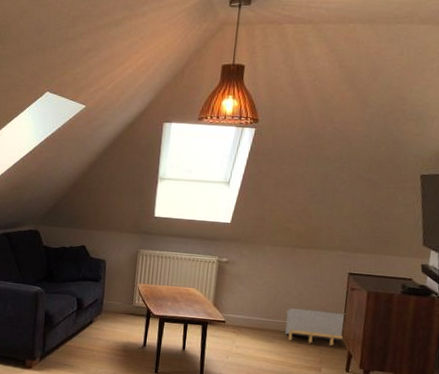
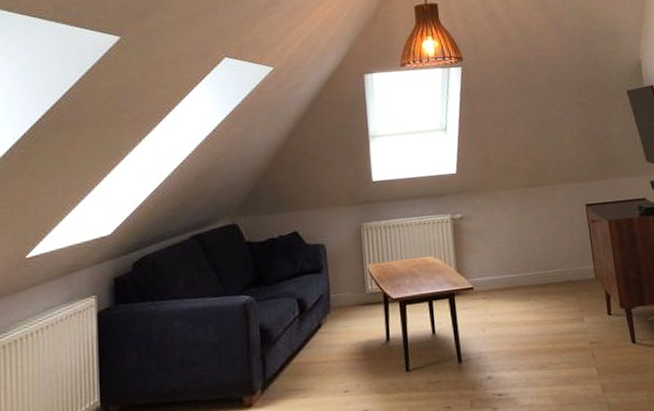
storage bin: present [285,308,347,346] -> none [534,249,599,294]

